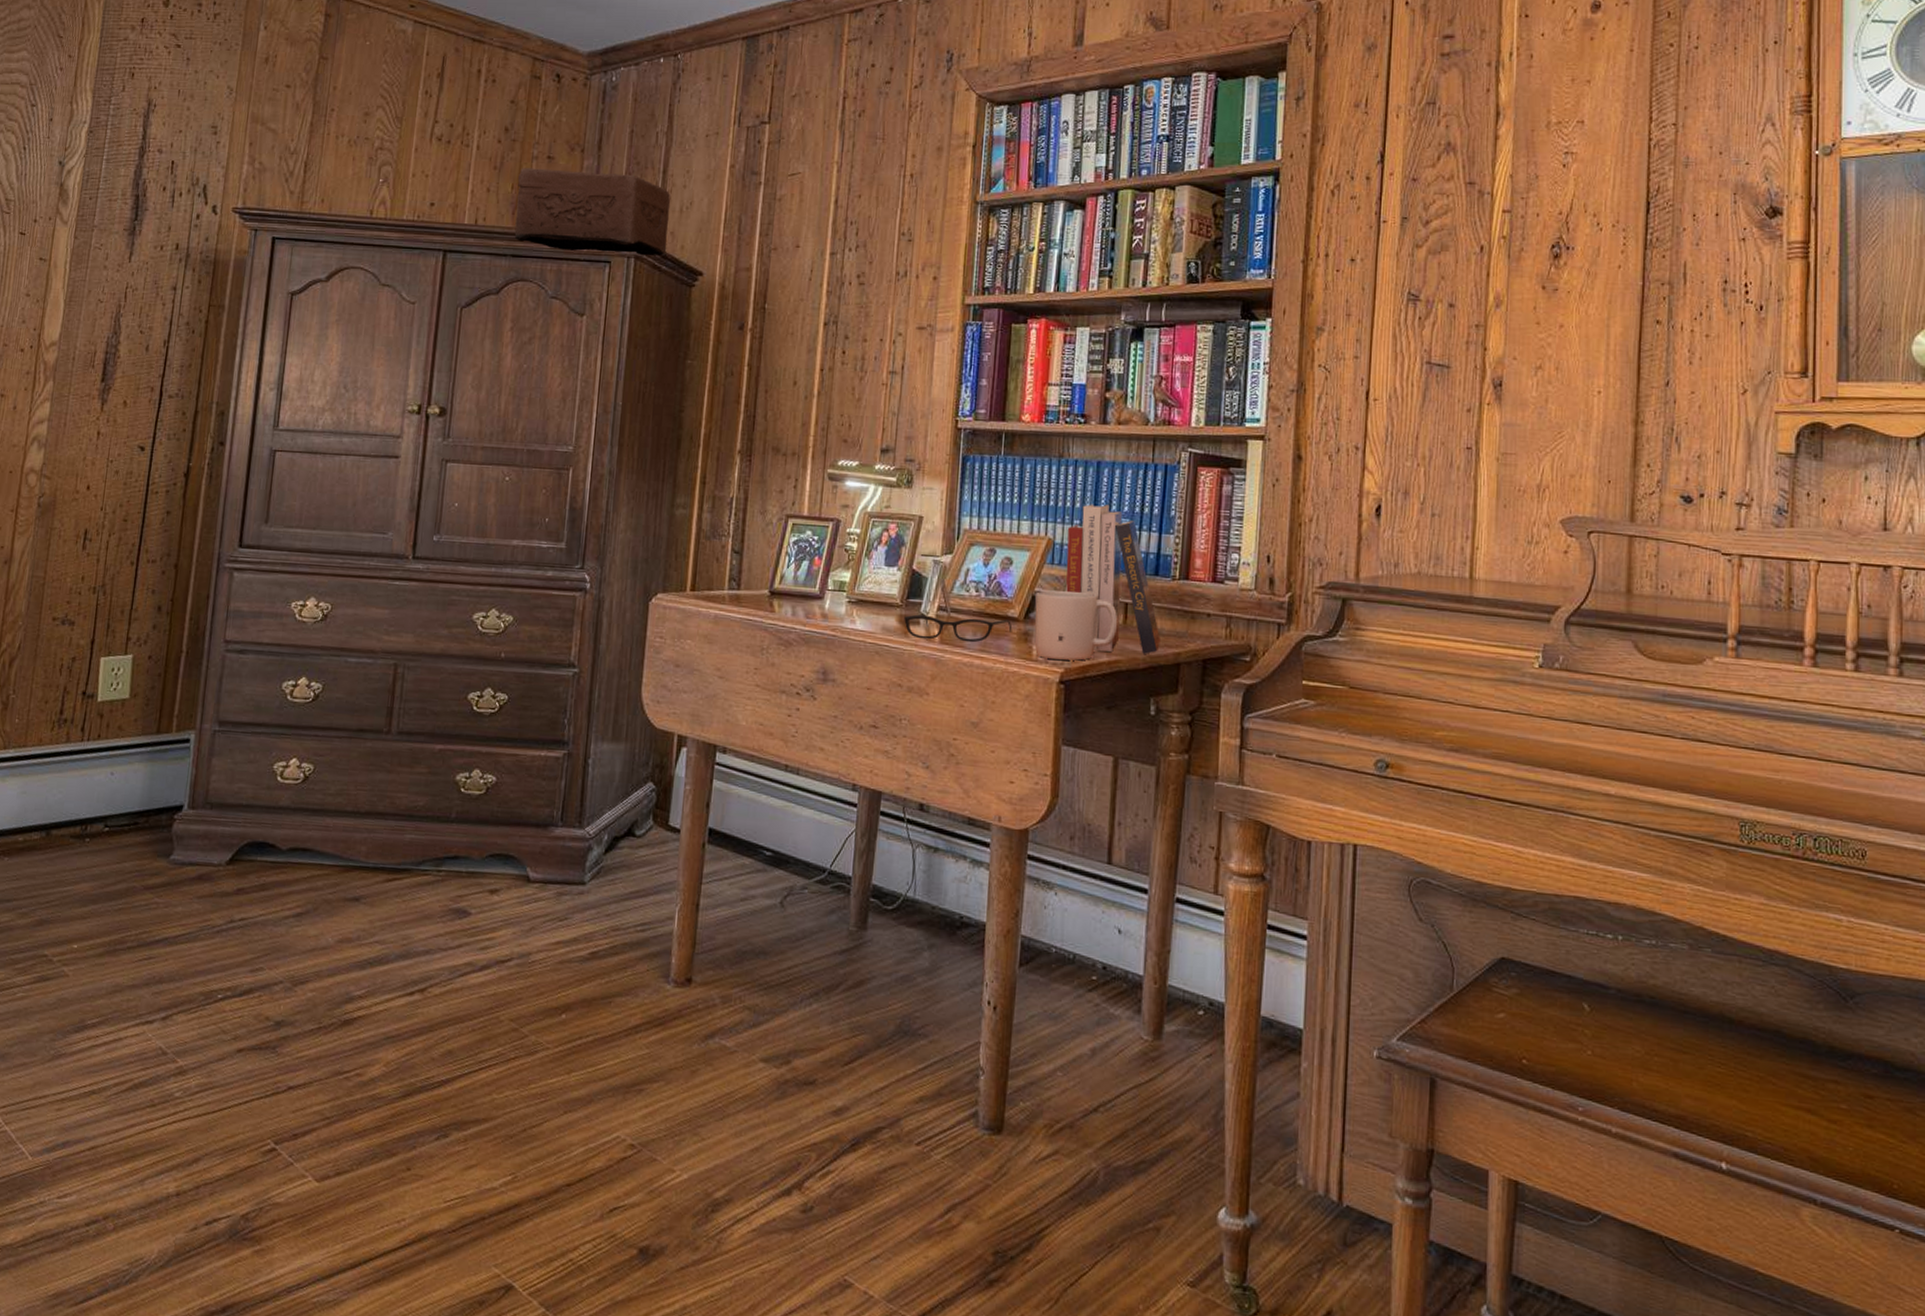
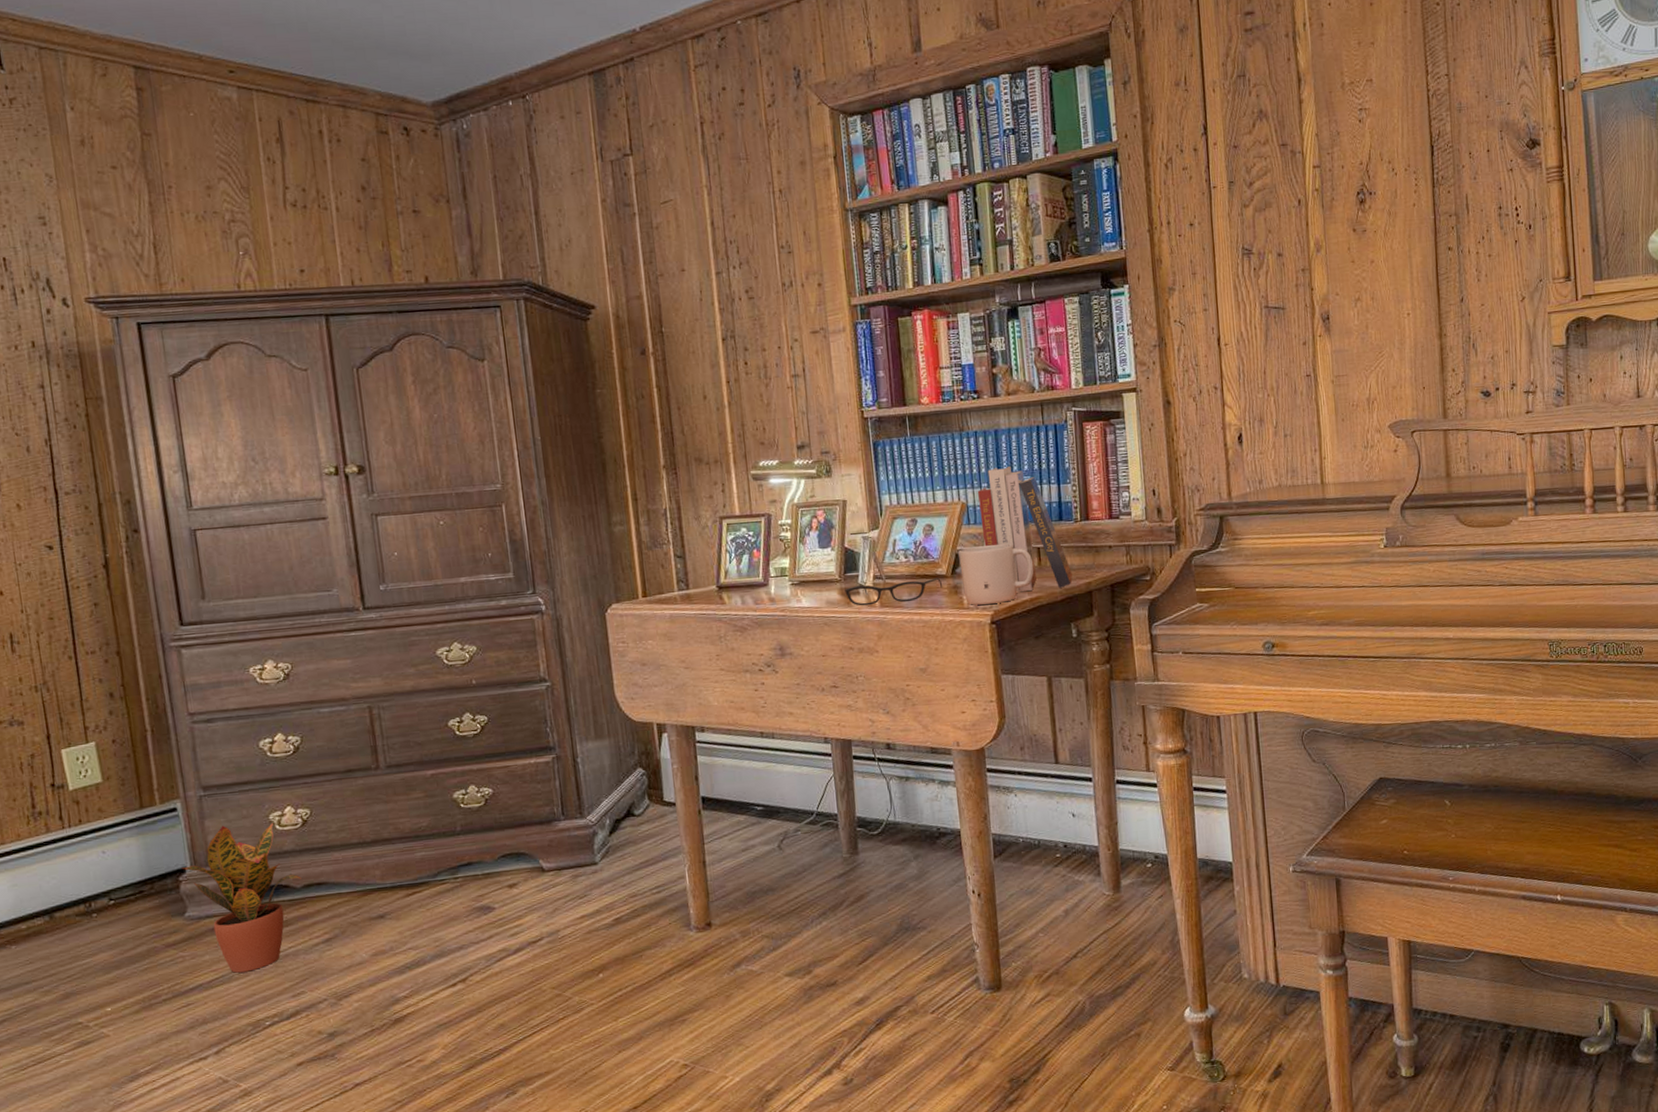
potted plant: none [179,766,289,934] -> present [181,823,301,973]
decorative box: present [514,168,670,256] -> none [386,219,555,301]

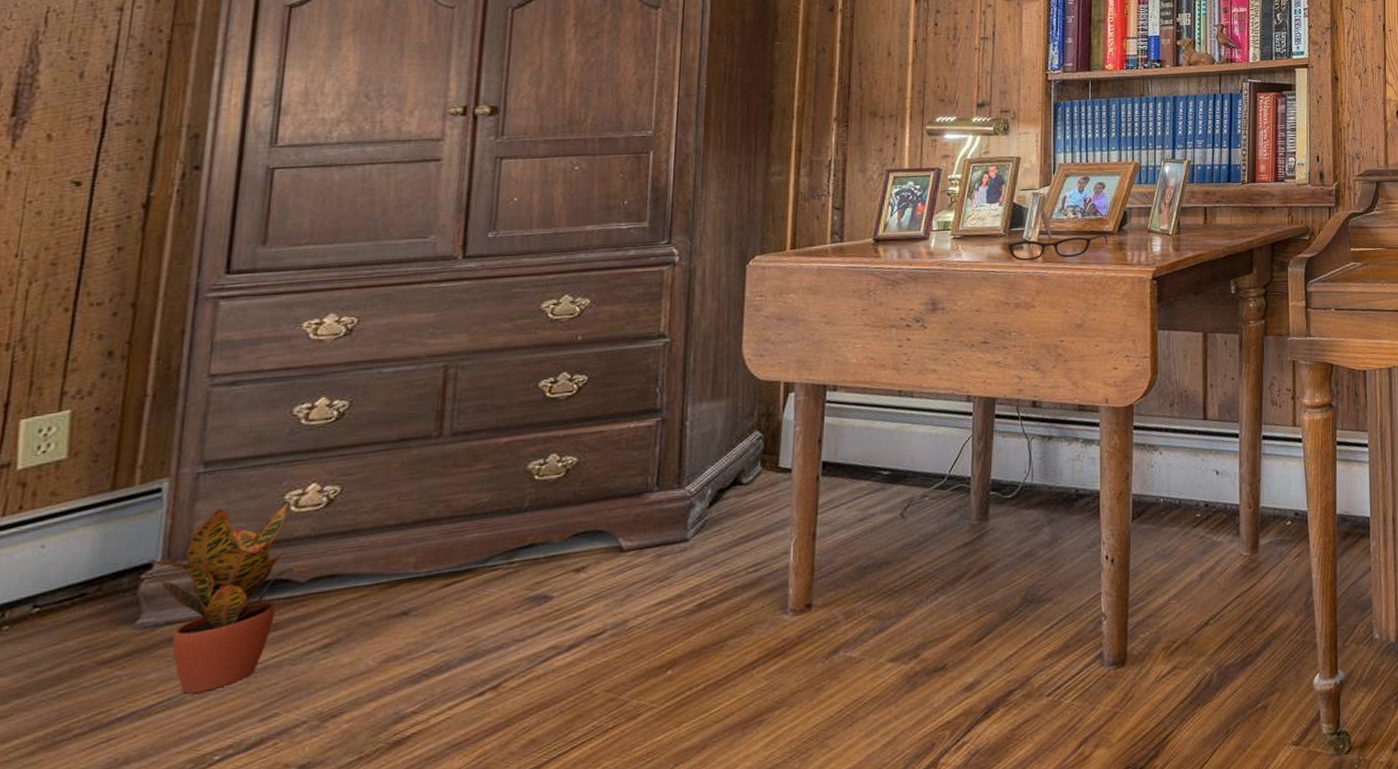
mug: present [958,543,1034,605] -> none [1127,202,1199,262]
books: present [977,466,1073,593] -> none [1151,130,1236,250]

